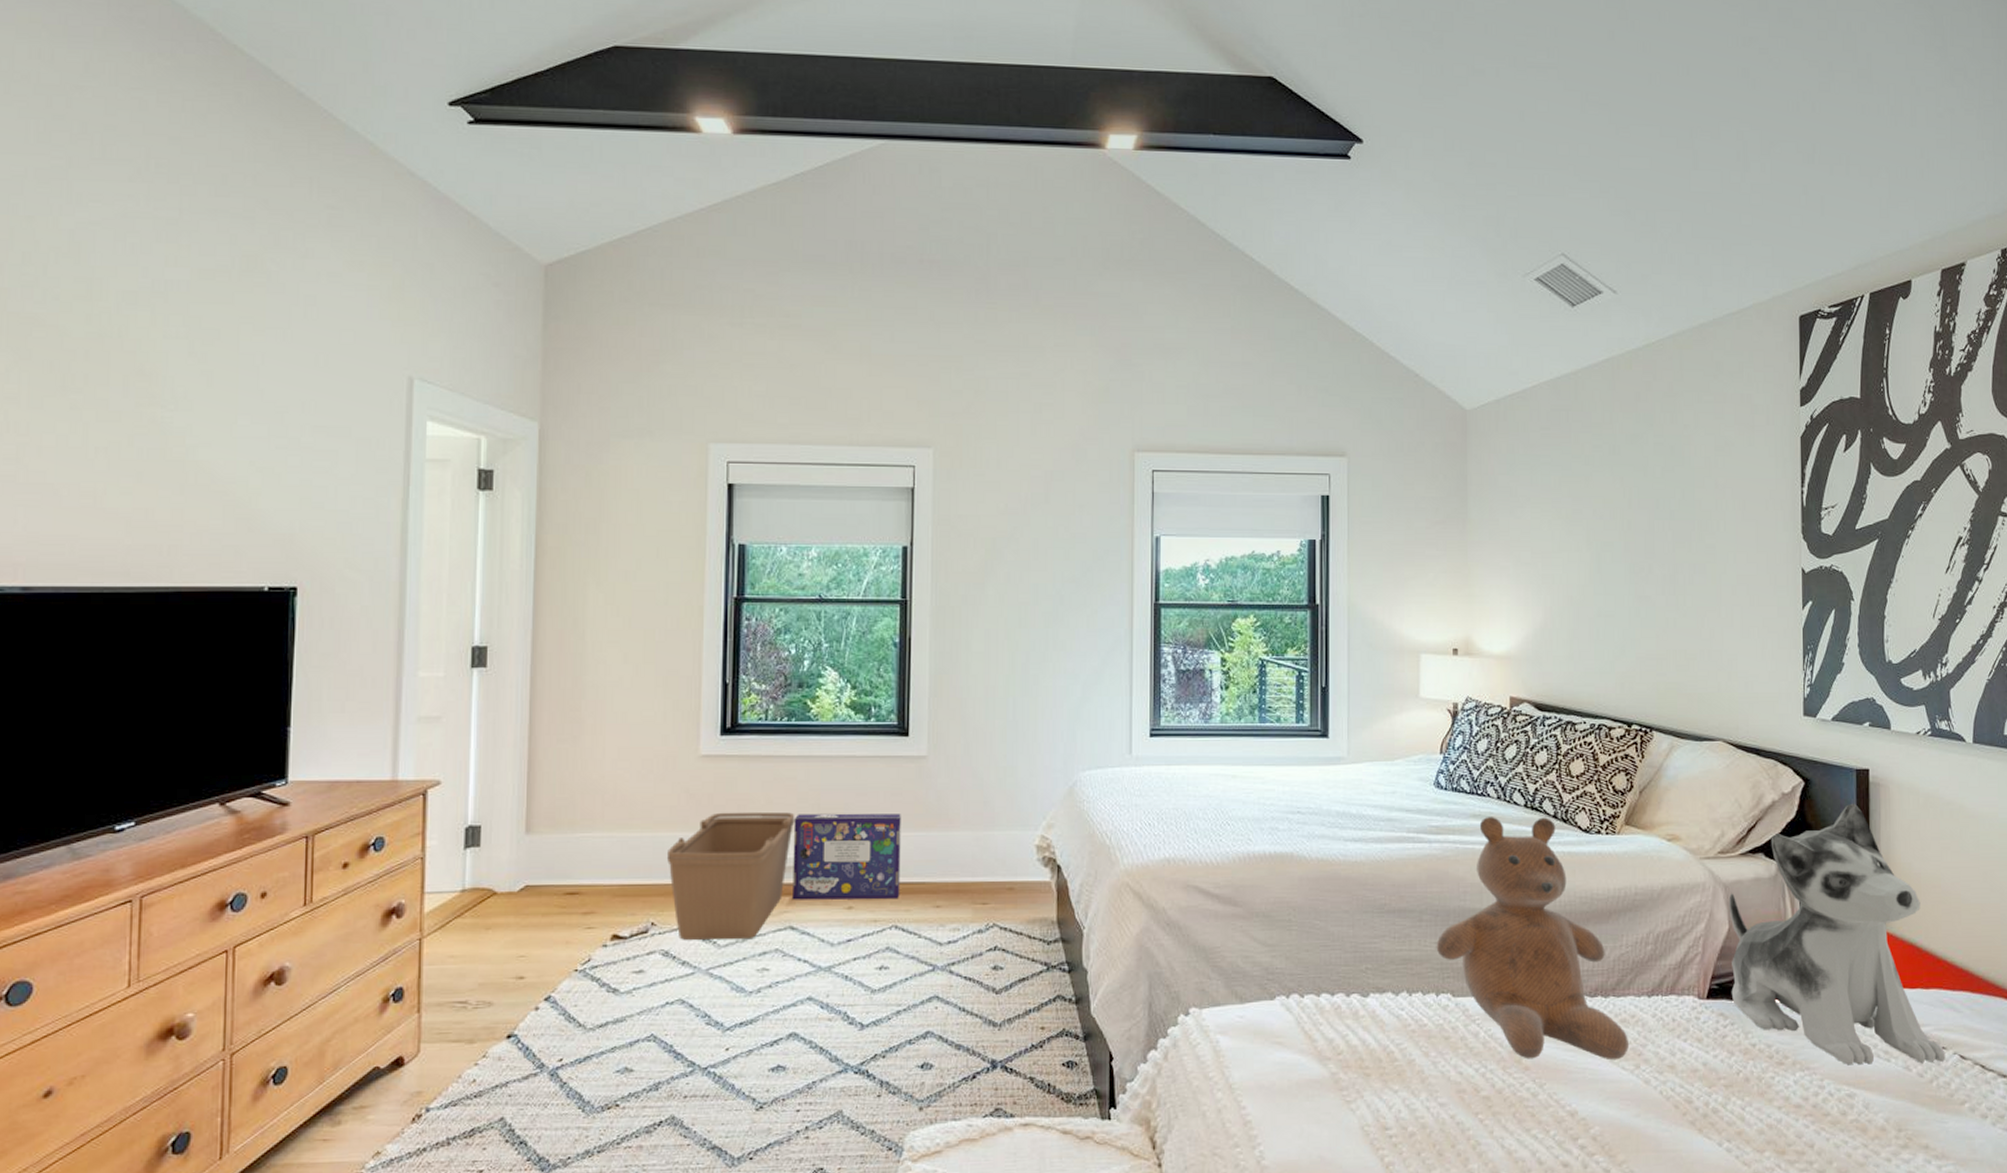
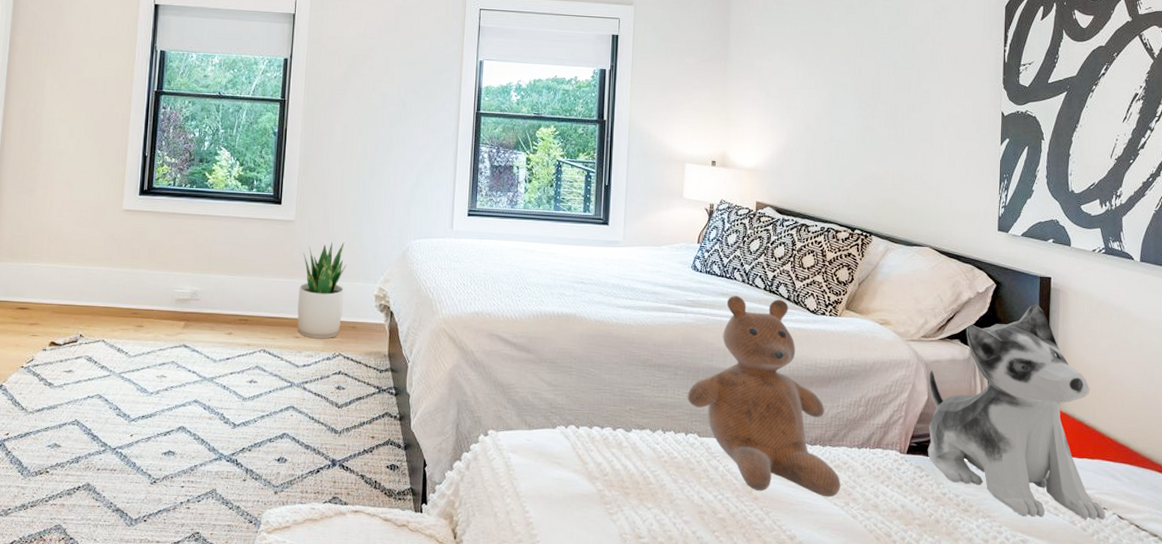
bicycle basket: present [667,811,795,940] -> none [94,254,192,352]
toy box: present [791,813,901,900] -> none [186,259,272,330]
planter: none [937,780,998,907] -> present [297,242,347,339]

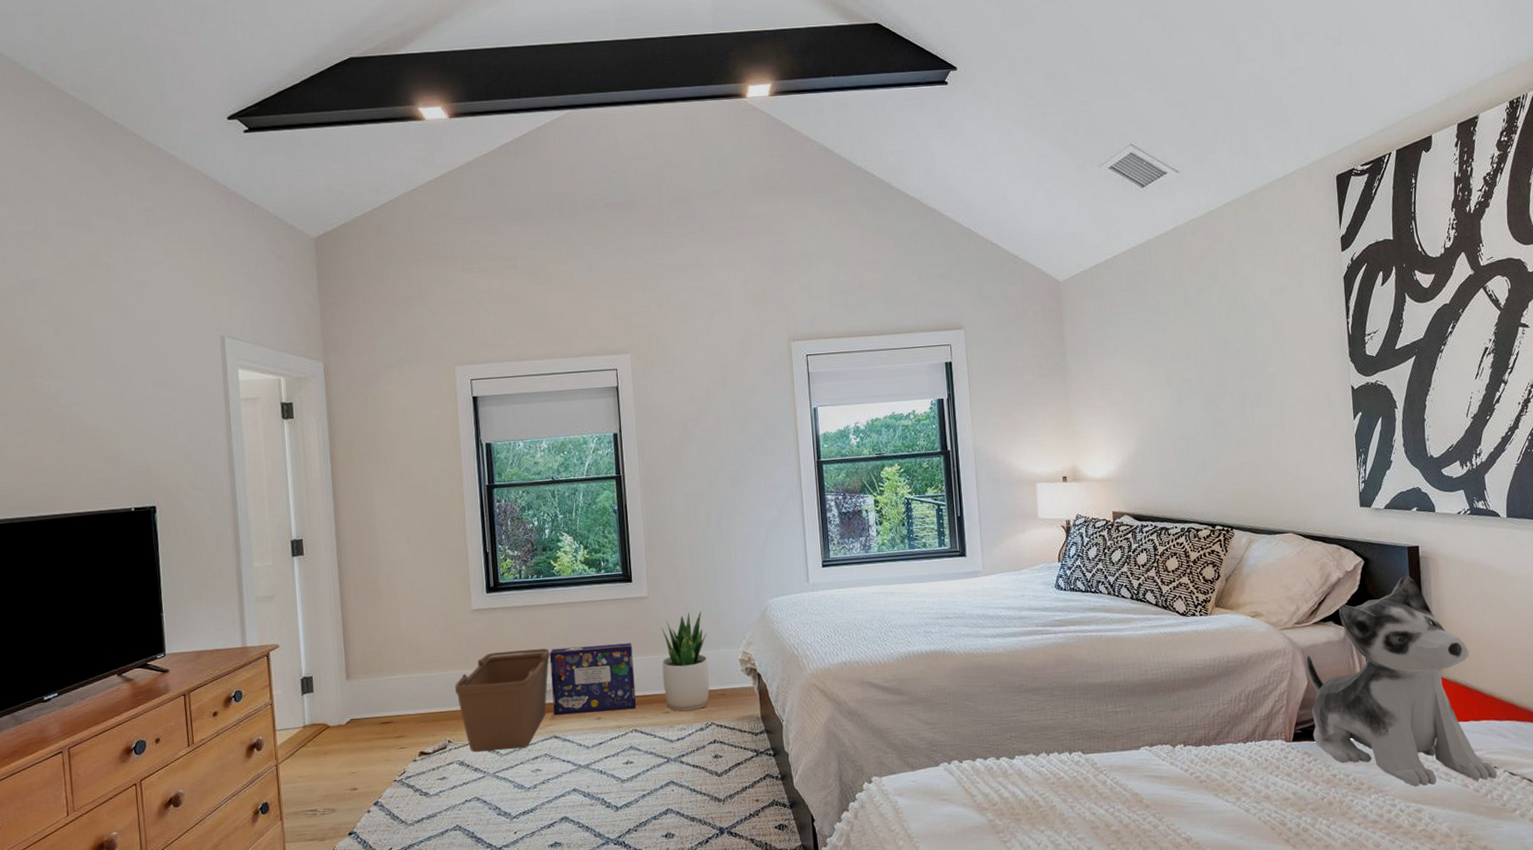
bicycle basket: none [94,254,192,352] -> present [455,648,550,752]
toy box: none [186,259,272,330] -> present [549,643,637,716]
teddy bear: present [687,295,841,498] -> none [1066,606,1230,799]

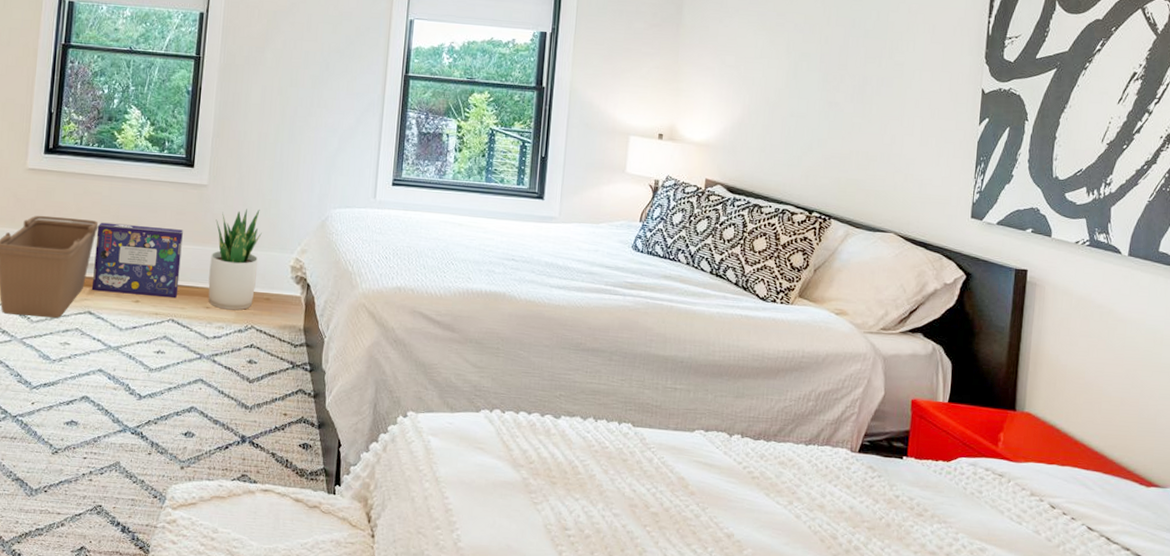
plush toy: present [1306,574,1498,787] -> none [881,298,1074,531]

